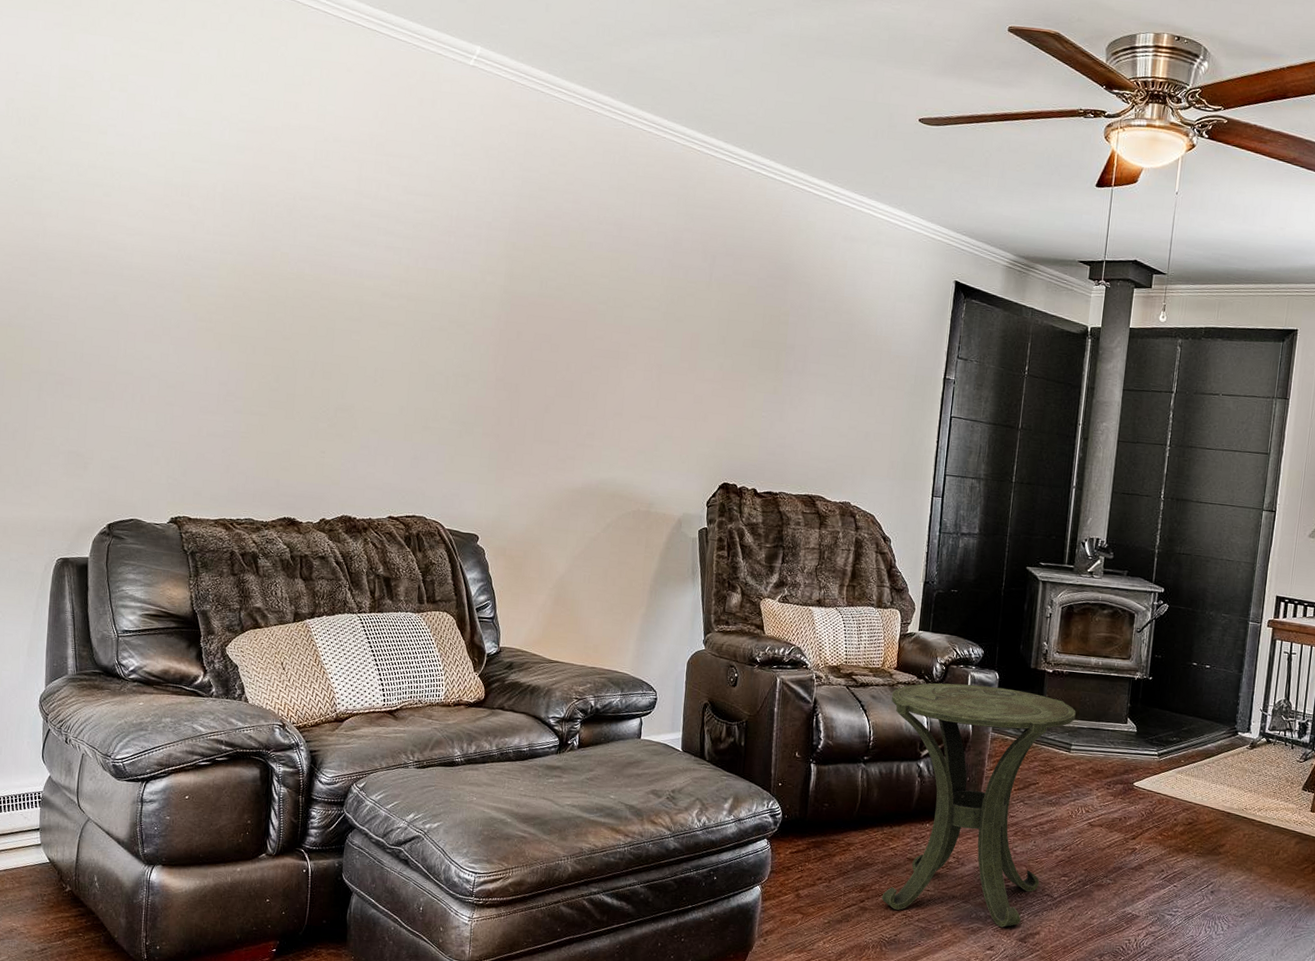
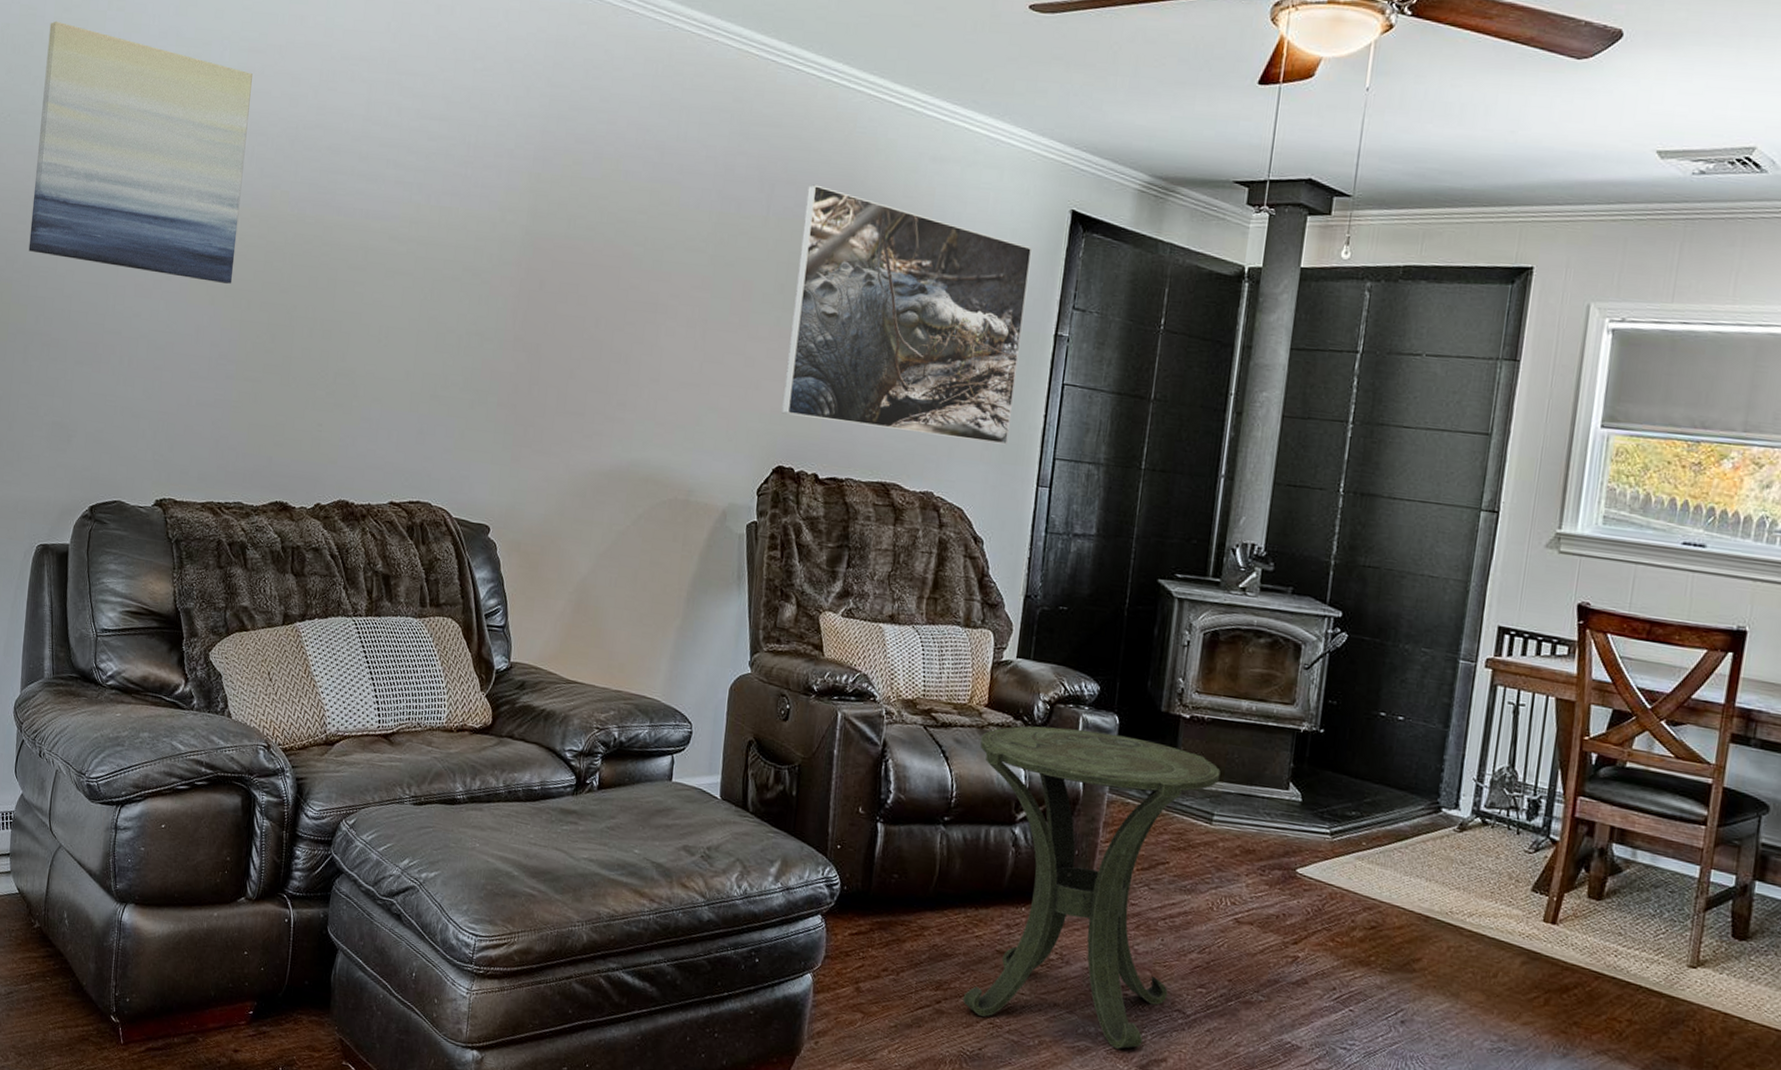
wall art: none [40,98,251,332] -> present [28,21,253,284]
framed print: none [726,256,925,465] -> present [782,184,1033,445]

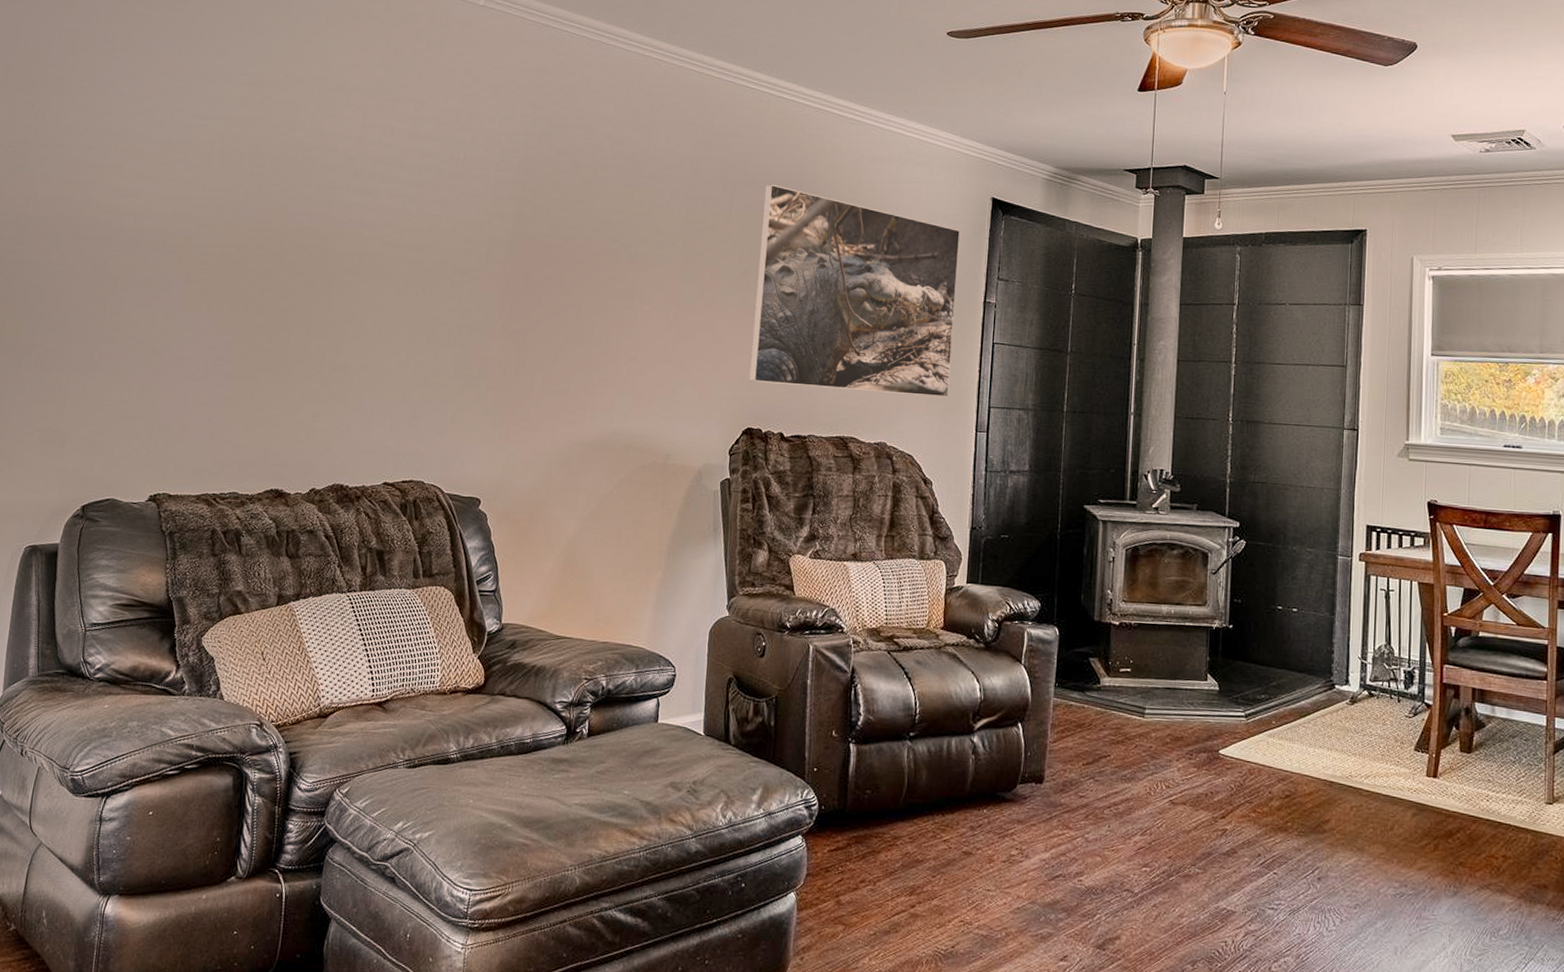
wall art: present [28,21,253,284] -> none [25,61,253,291]
side table: present [963,725,1221,1049] -> none [935,642,1148,932]

